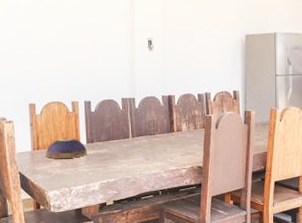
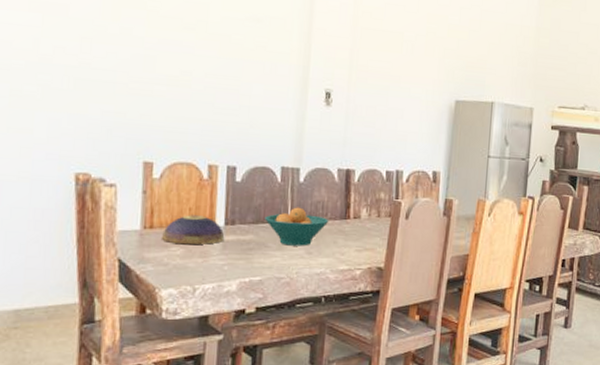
fruit bowl: none [114,126,159,155] -> present [265,207,329,246]

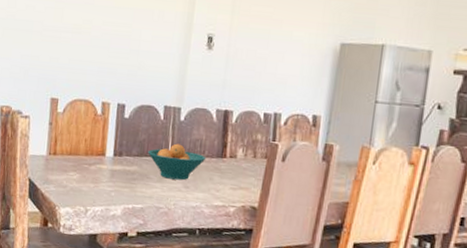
decorative bowl: present [162,215,225,245] -> none [63,145,113,172]

